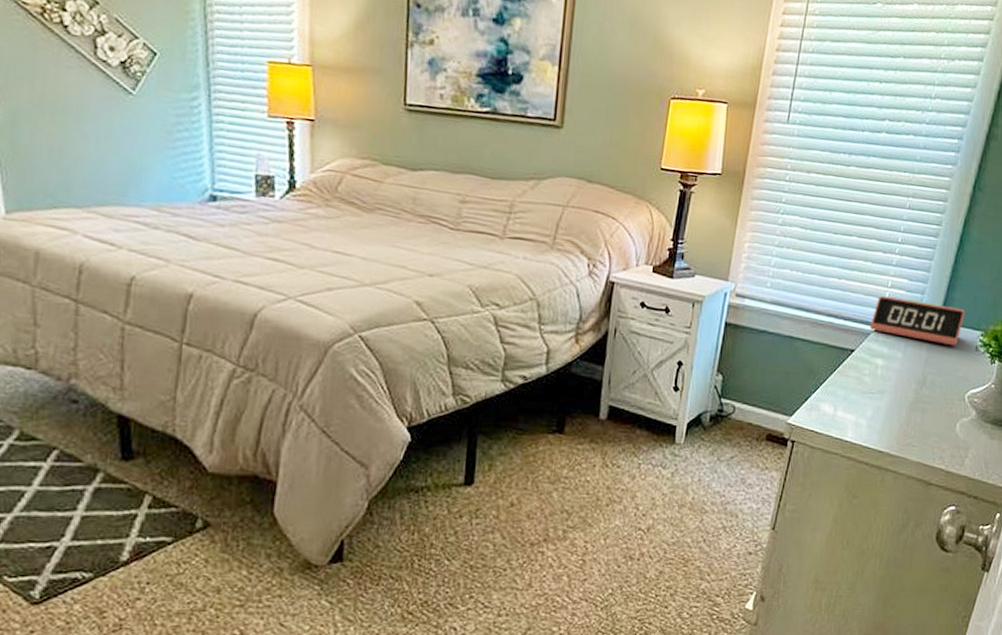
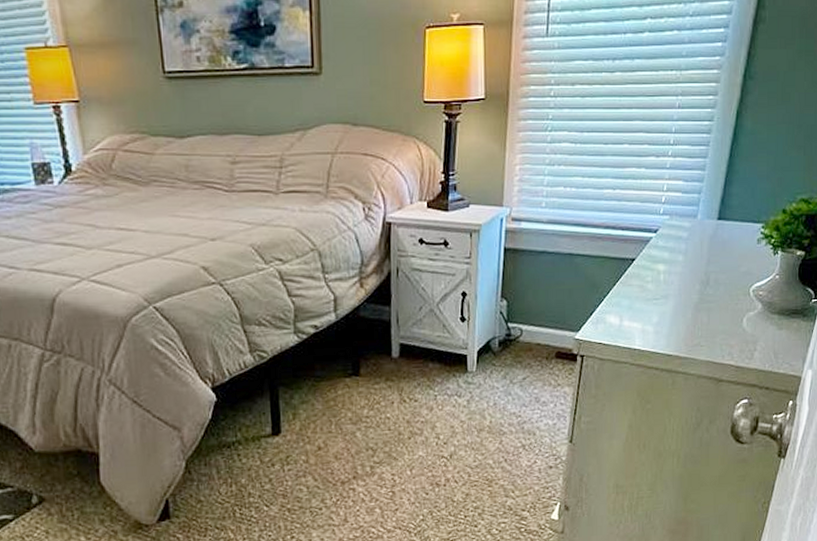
alarm clock: present [869,295,965,346] -> none [648,200,744,242]

